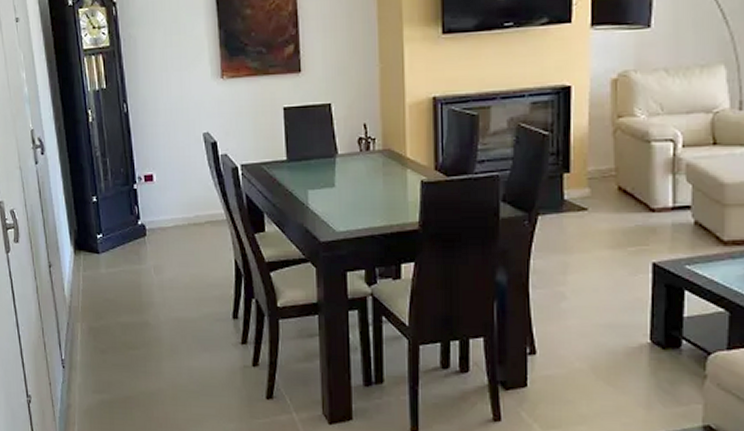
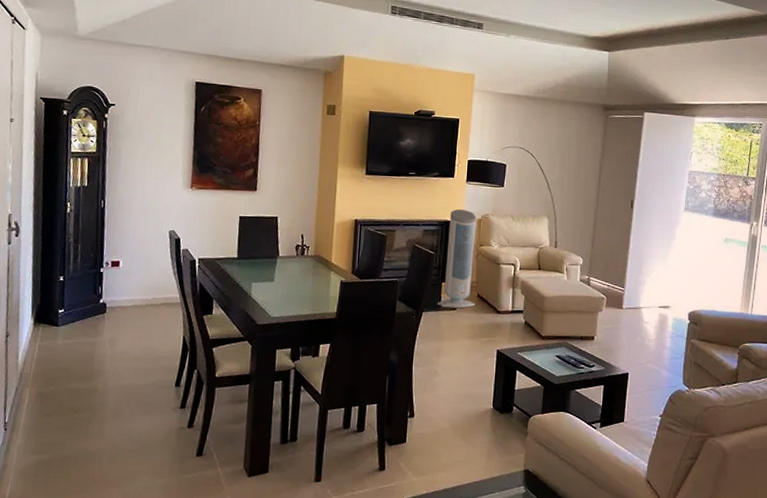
air purifier: none [558,68,616,208] -> present [437,209,476,309]

